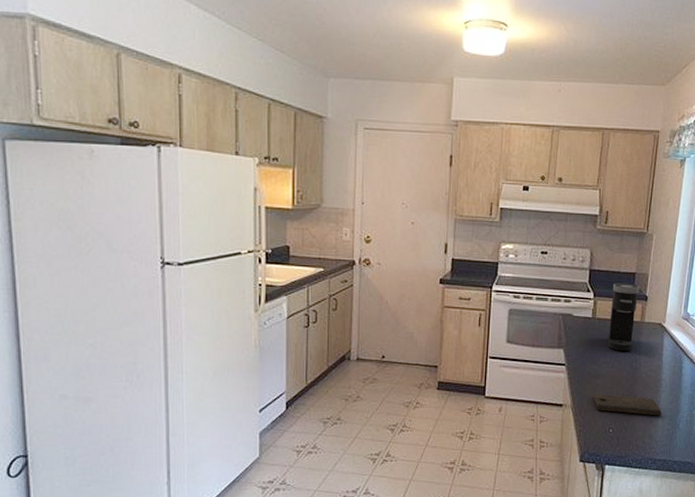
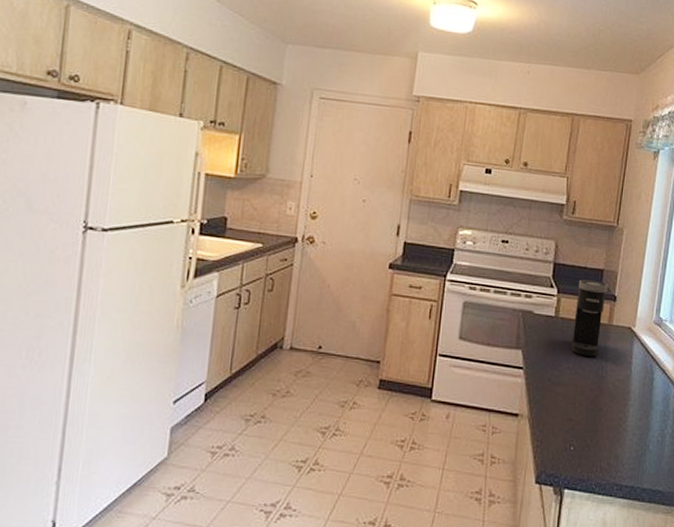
cutting board: present [593,393,661,416] -> none [553,403,630,434]

